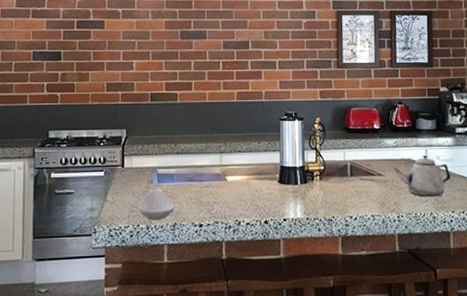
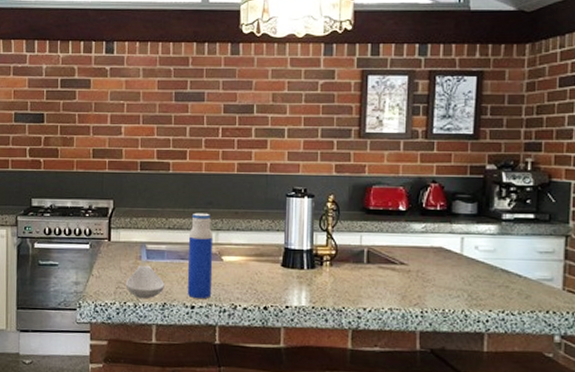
water bottle: none [195,137,218,218] -> present [187,212,214,299]
teapot: present [393,155,451,197] -> none [419,244,491,293]

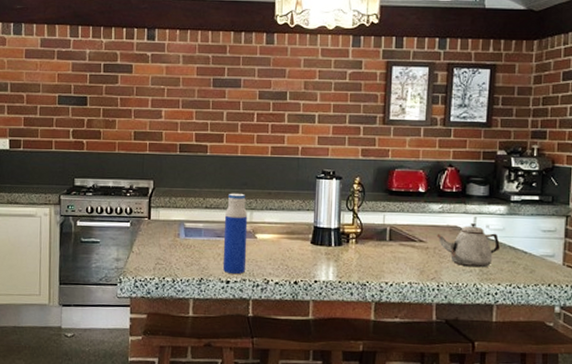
spoon rest: present [125,265,164,298] -> none [164,242,201,274]
teapot: none [419,244,491,293] -> present [436,223,500,268]

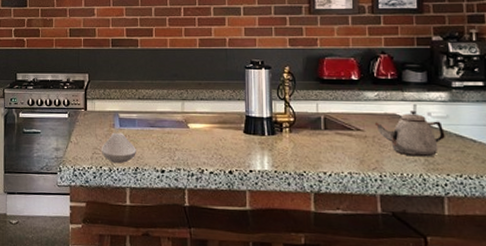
spoon rest: none [164,242,201,274] -> present [101,132,136,163]
water bottle: present [222,193,248,275] -> none [157,84,180,164]

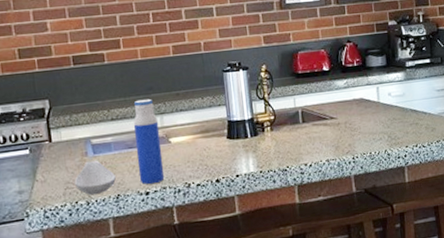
water bottle: none [157,84,180,164] -> present [133,98,165,185]
teapot: present [374,111,445,157] -> none [345,93,403,135]

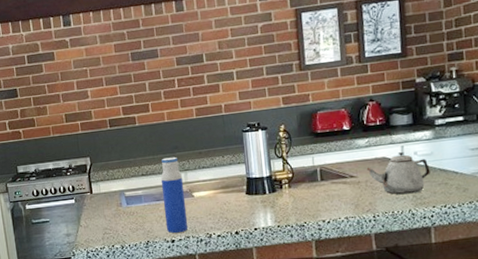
spoon rest: present [74,160,116,195] -> none [111,210,146,240]
teapot: none [345,93,403,135] -> present [366,152,430,195]

